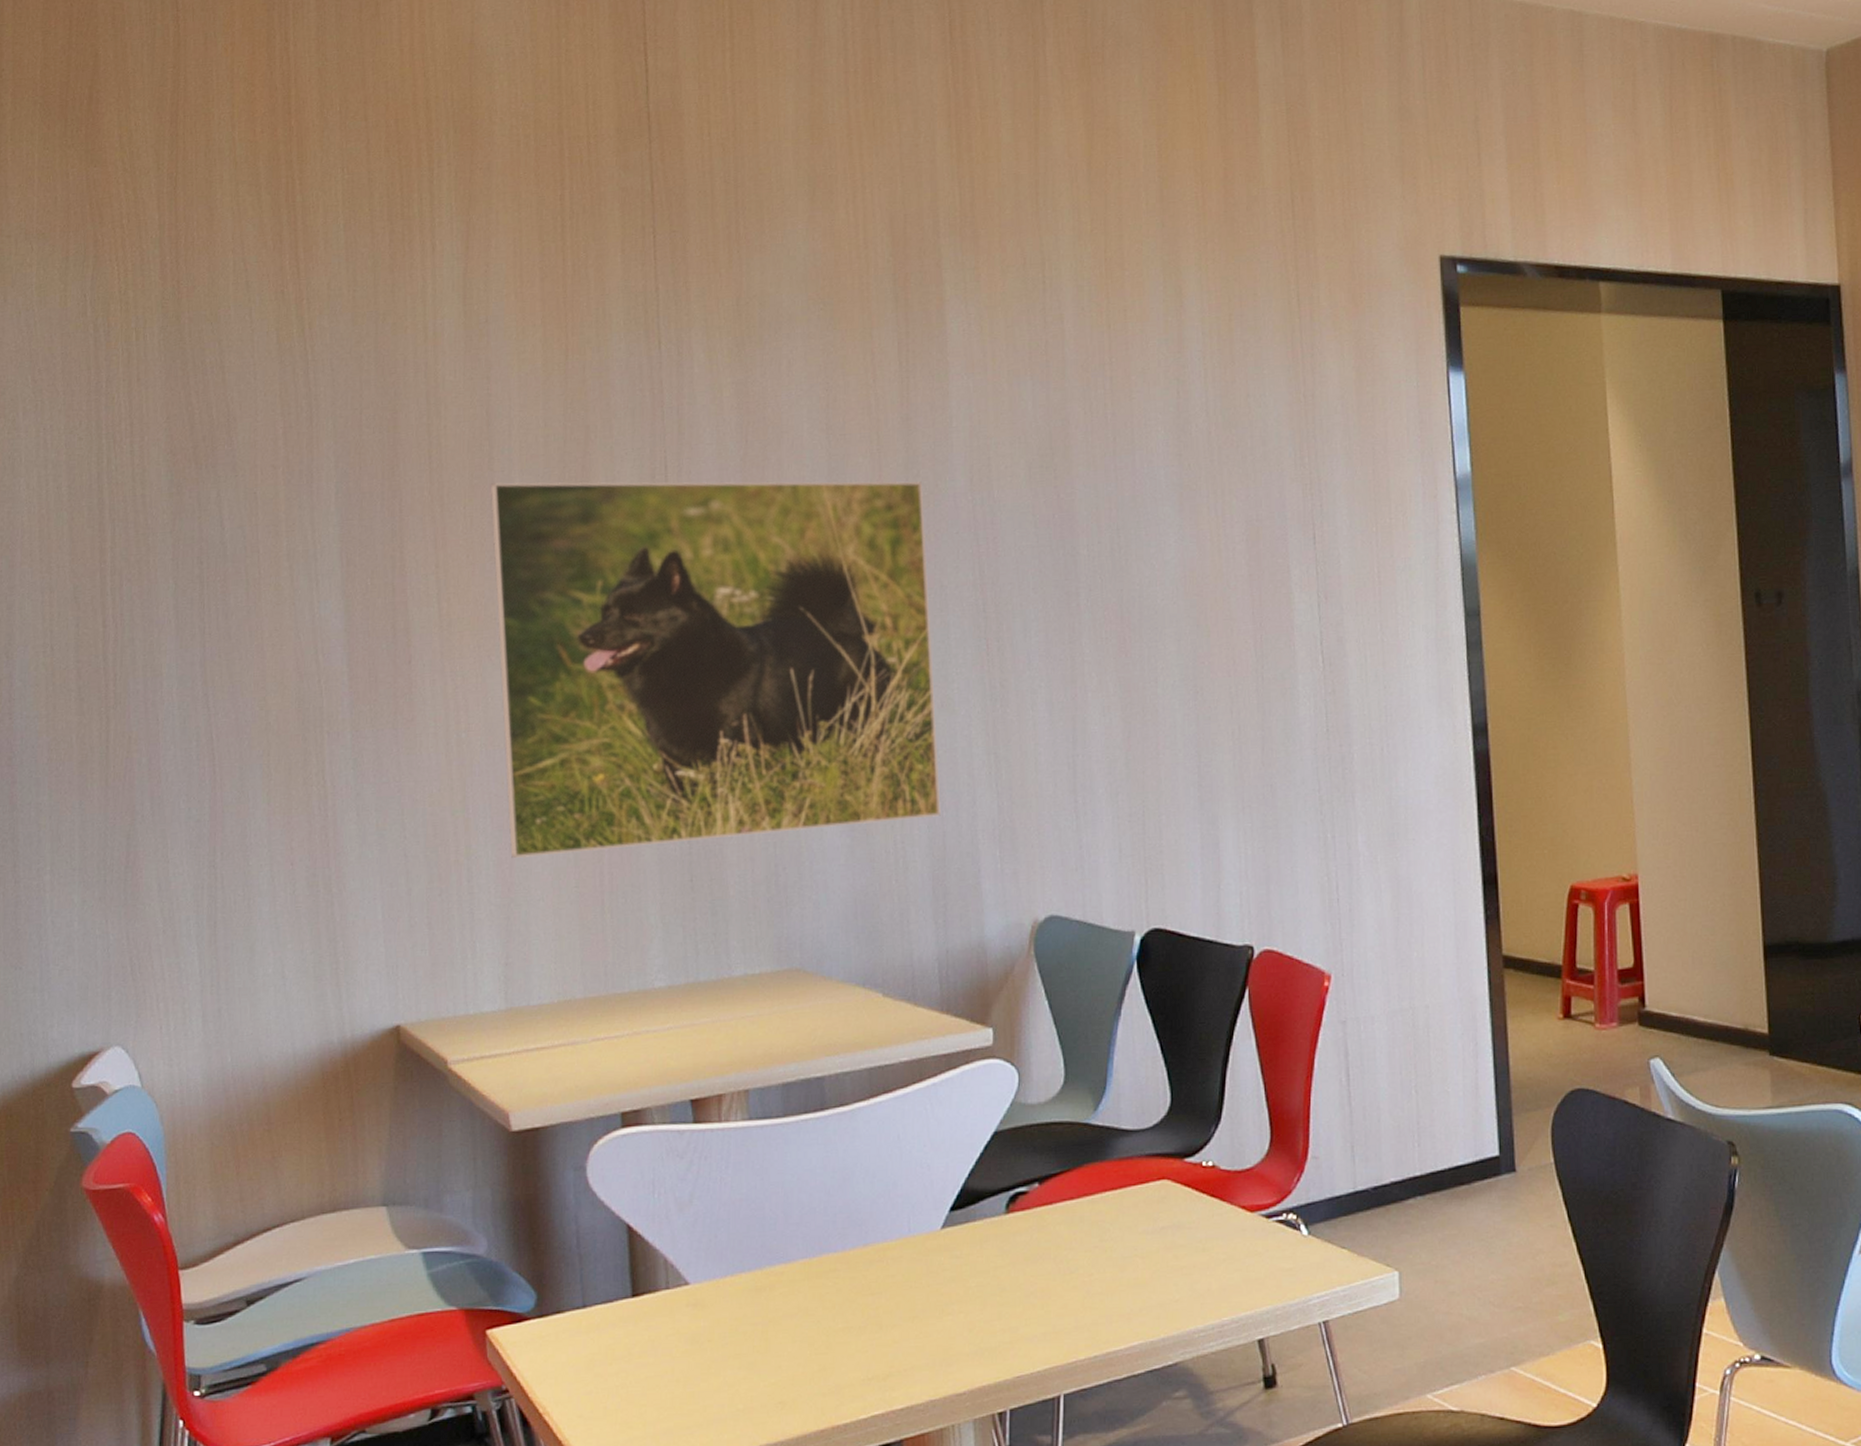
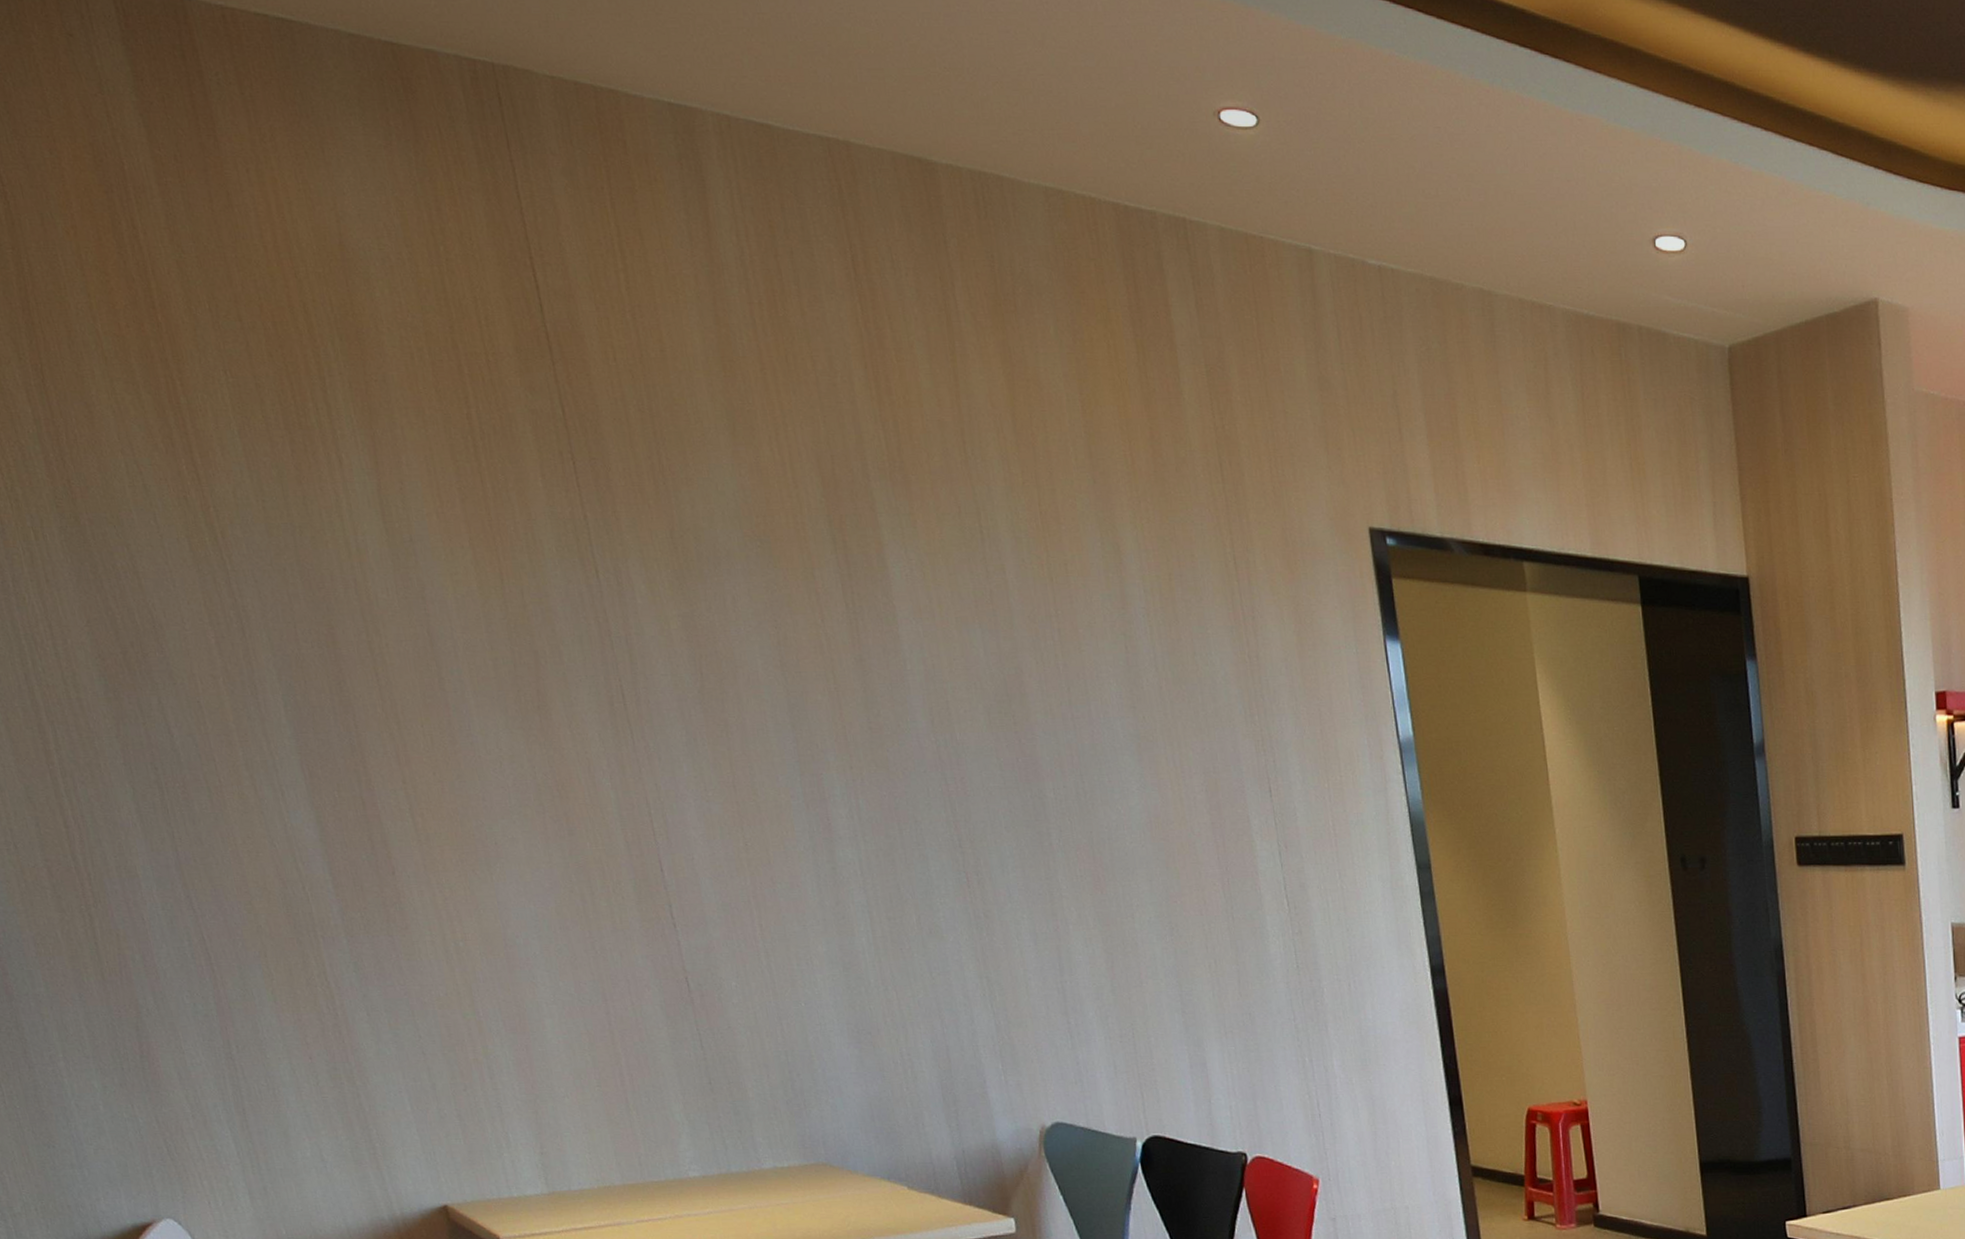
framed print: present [490,481,941,859] -> none [446,703,942,1059]

